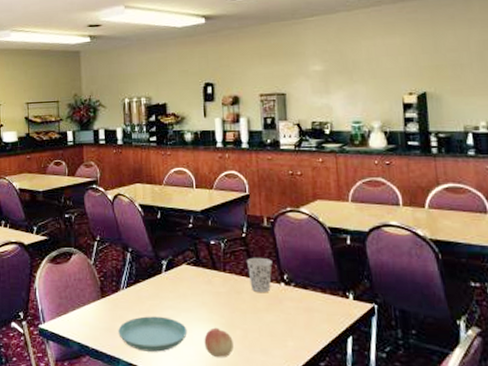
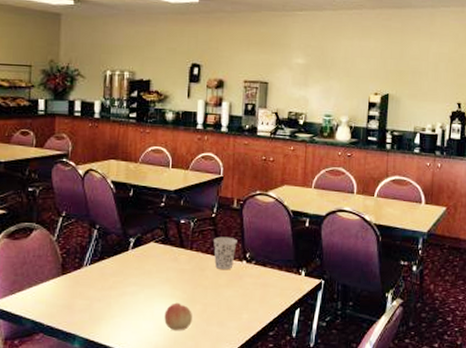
saucer: present [118,316,188,352] -> none [77,293,149,327]

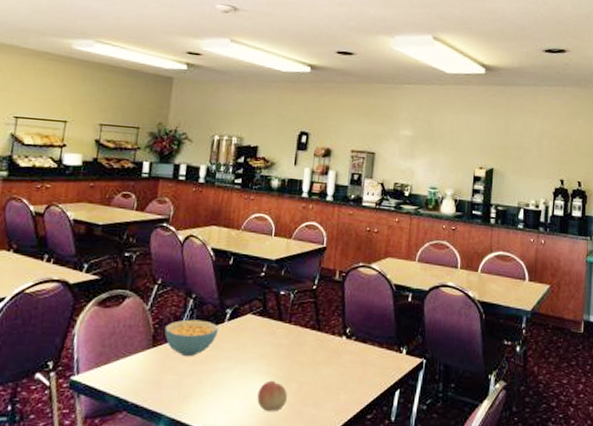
cereal bowl: none [72,248,123,283] -> present [164,319,218,357]
cup: present [213,236,237,269] -> none [313,310,338,345]

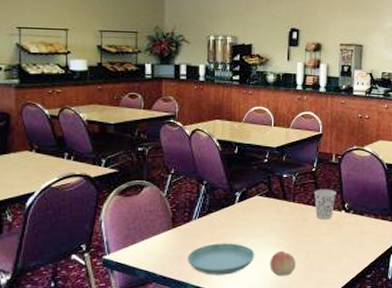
cereal bowl: present [164,319,218,357] -> none [182,203,230,235]
saucer: none [165,368,242,406] -> present [187,243,255,275]
cup: none [313,310,338,345] -> present [314,189,336,219]

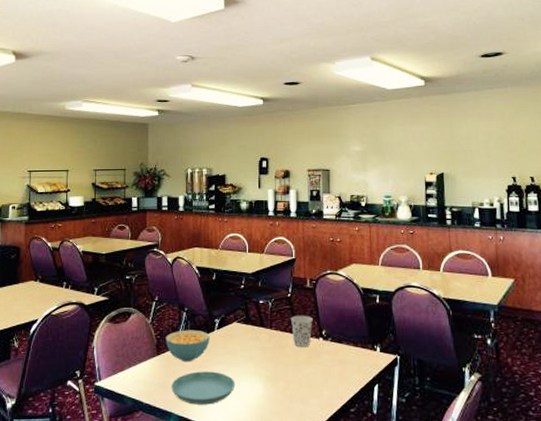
cereal bowl: none [182,203,230,235] -> present [165,330,210,362]
fruit: present [270,250,296,276] -> none [250,380,276,407]

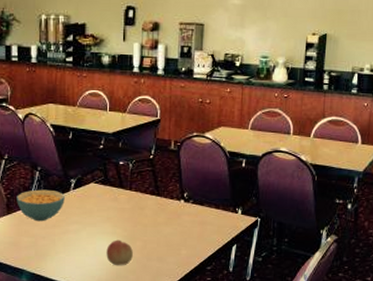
saucer: present [171,371,235,405] -> none [23,231,91,262]
fruit: none [250,380,276,407] -> present [106,239,133,265]
cup: present [291,315,313,347] -> none [152,177,175,208]

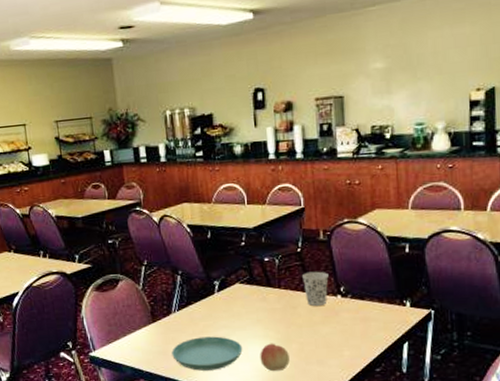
cereal bowl: present [16,189,65,222] -> none [160,293,210,328]
saucer: none [23,231,91,262] -> present [171,336,243,371]
cup: none [152,177,175,208] -> present [303,271,329,306]

